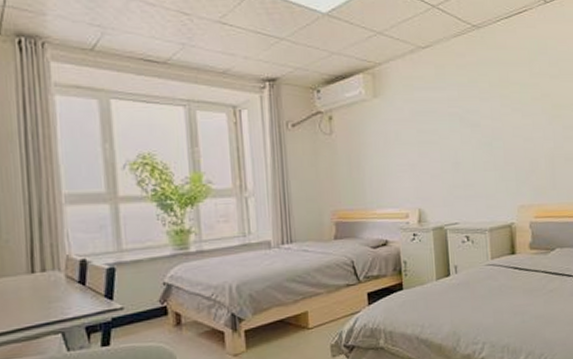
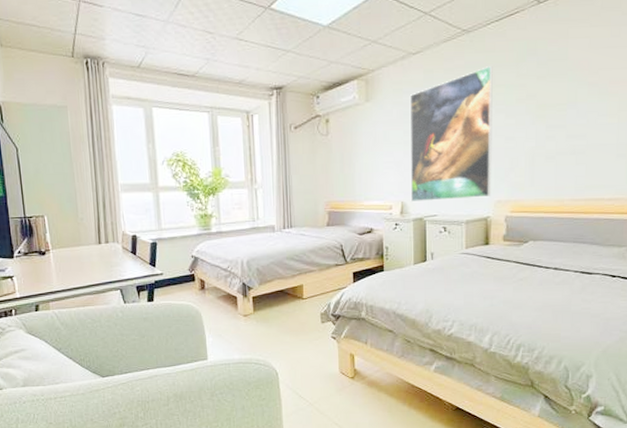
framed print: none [422,64,514,208] -> present [410,66,493,201]

